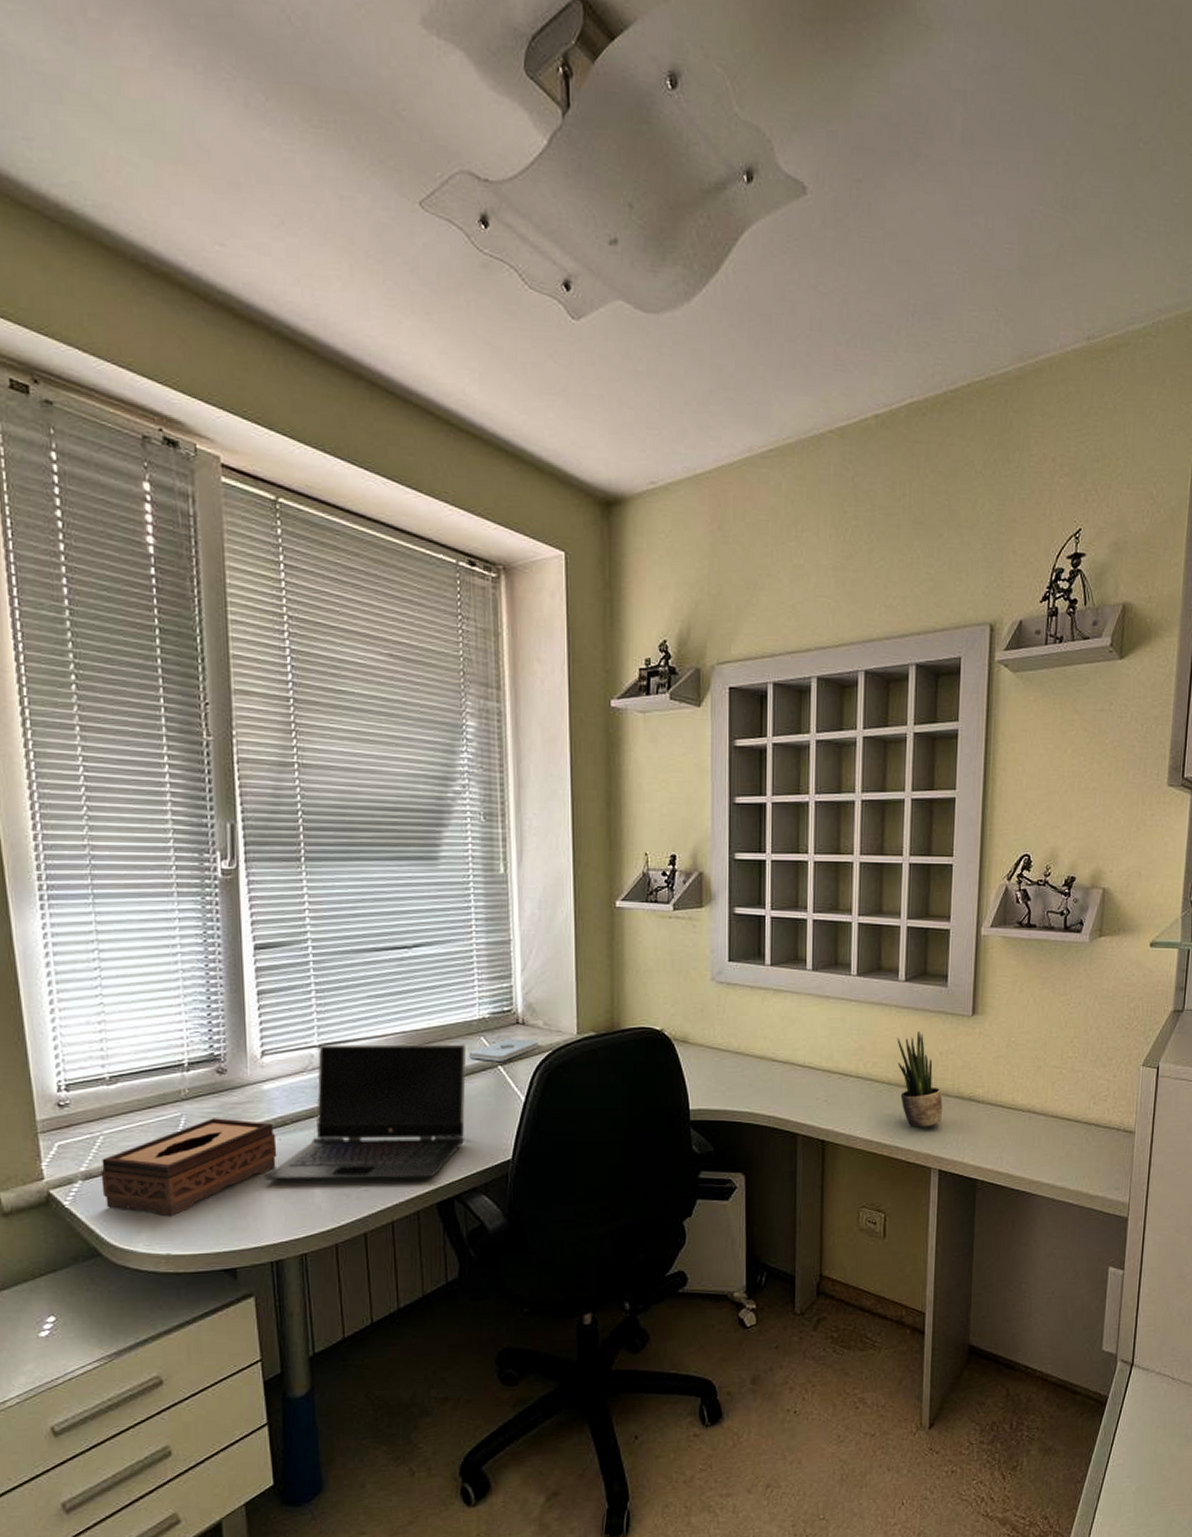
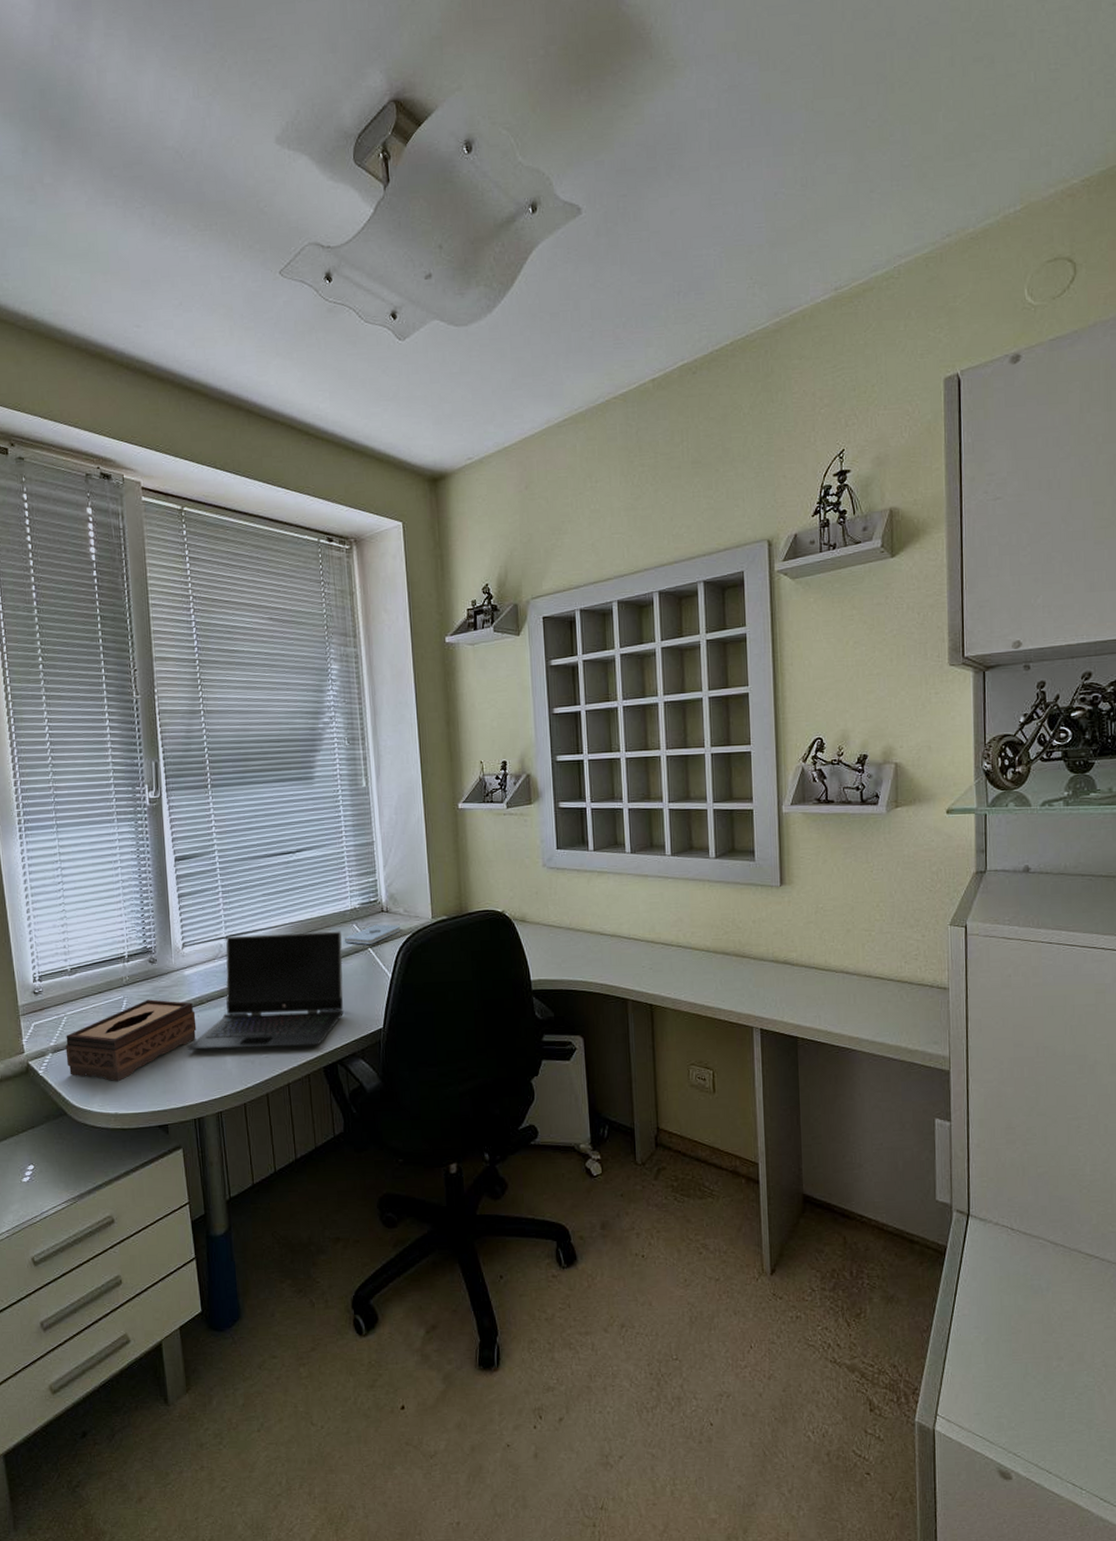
potted plant: present [897,1032,942,1127] -> none [712,903,759,990]

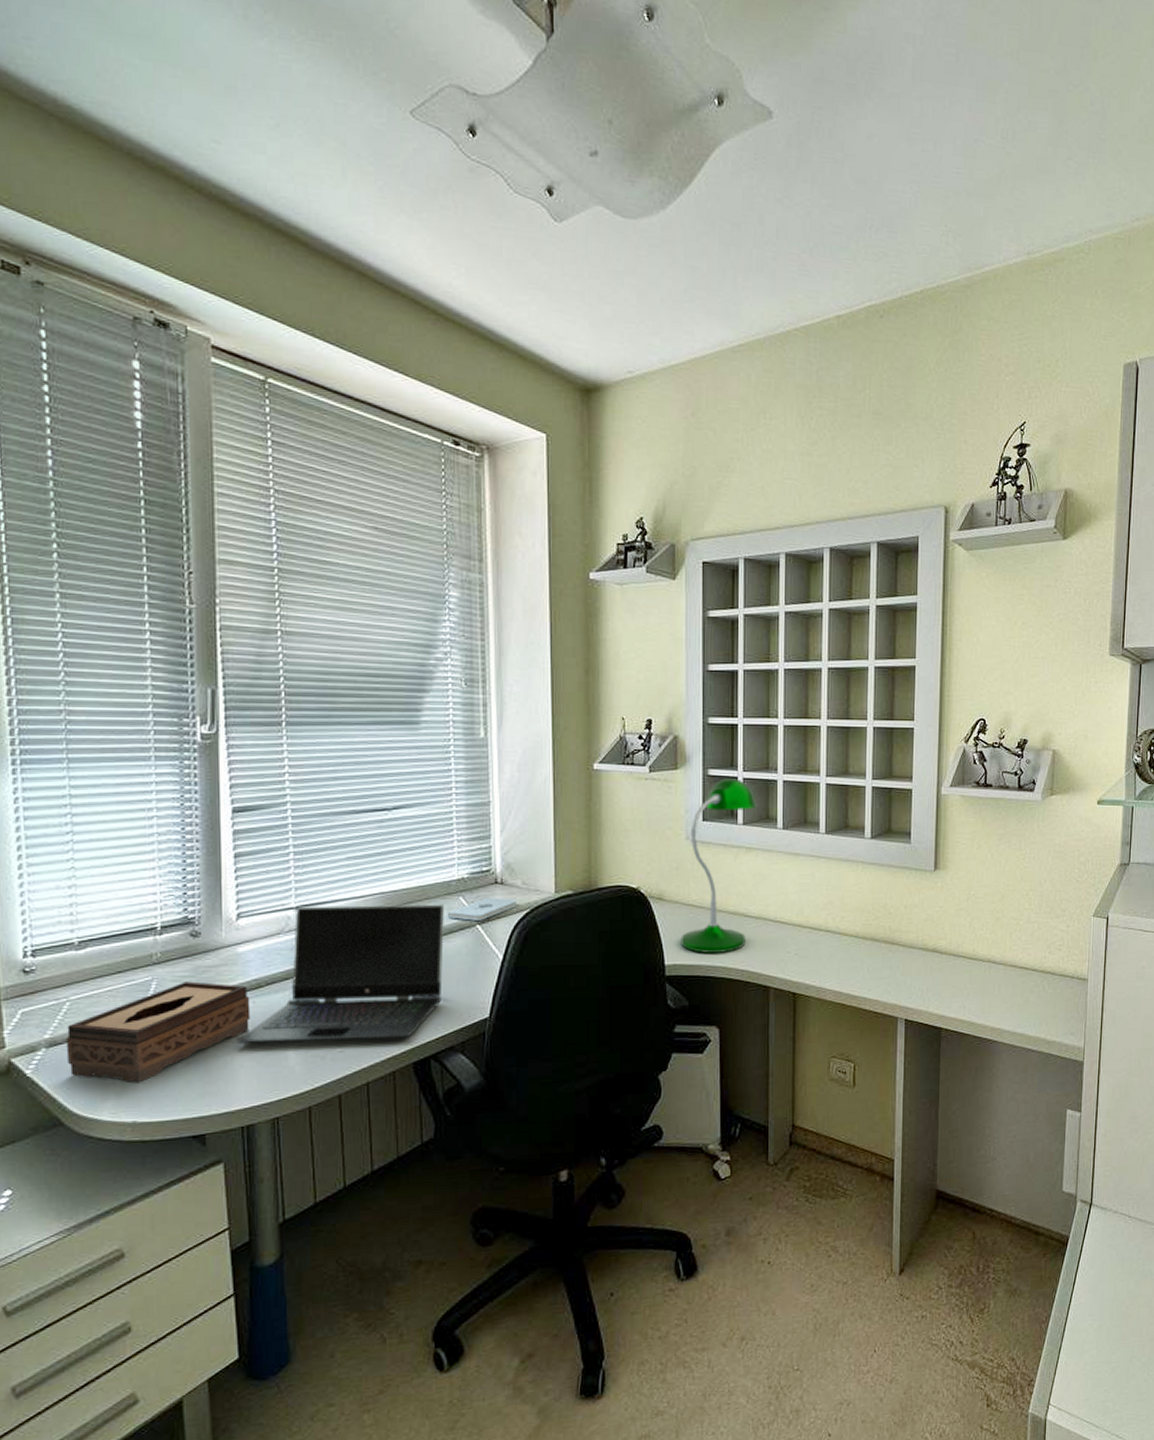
desk lamp: none [543,809,607,969] -> present [681,778,758,953]

